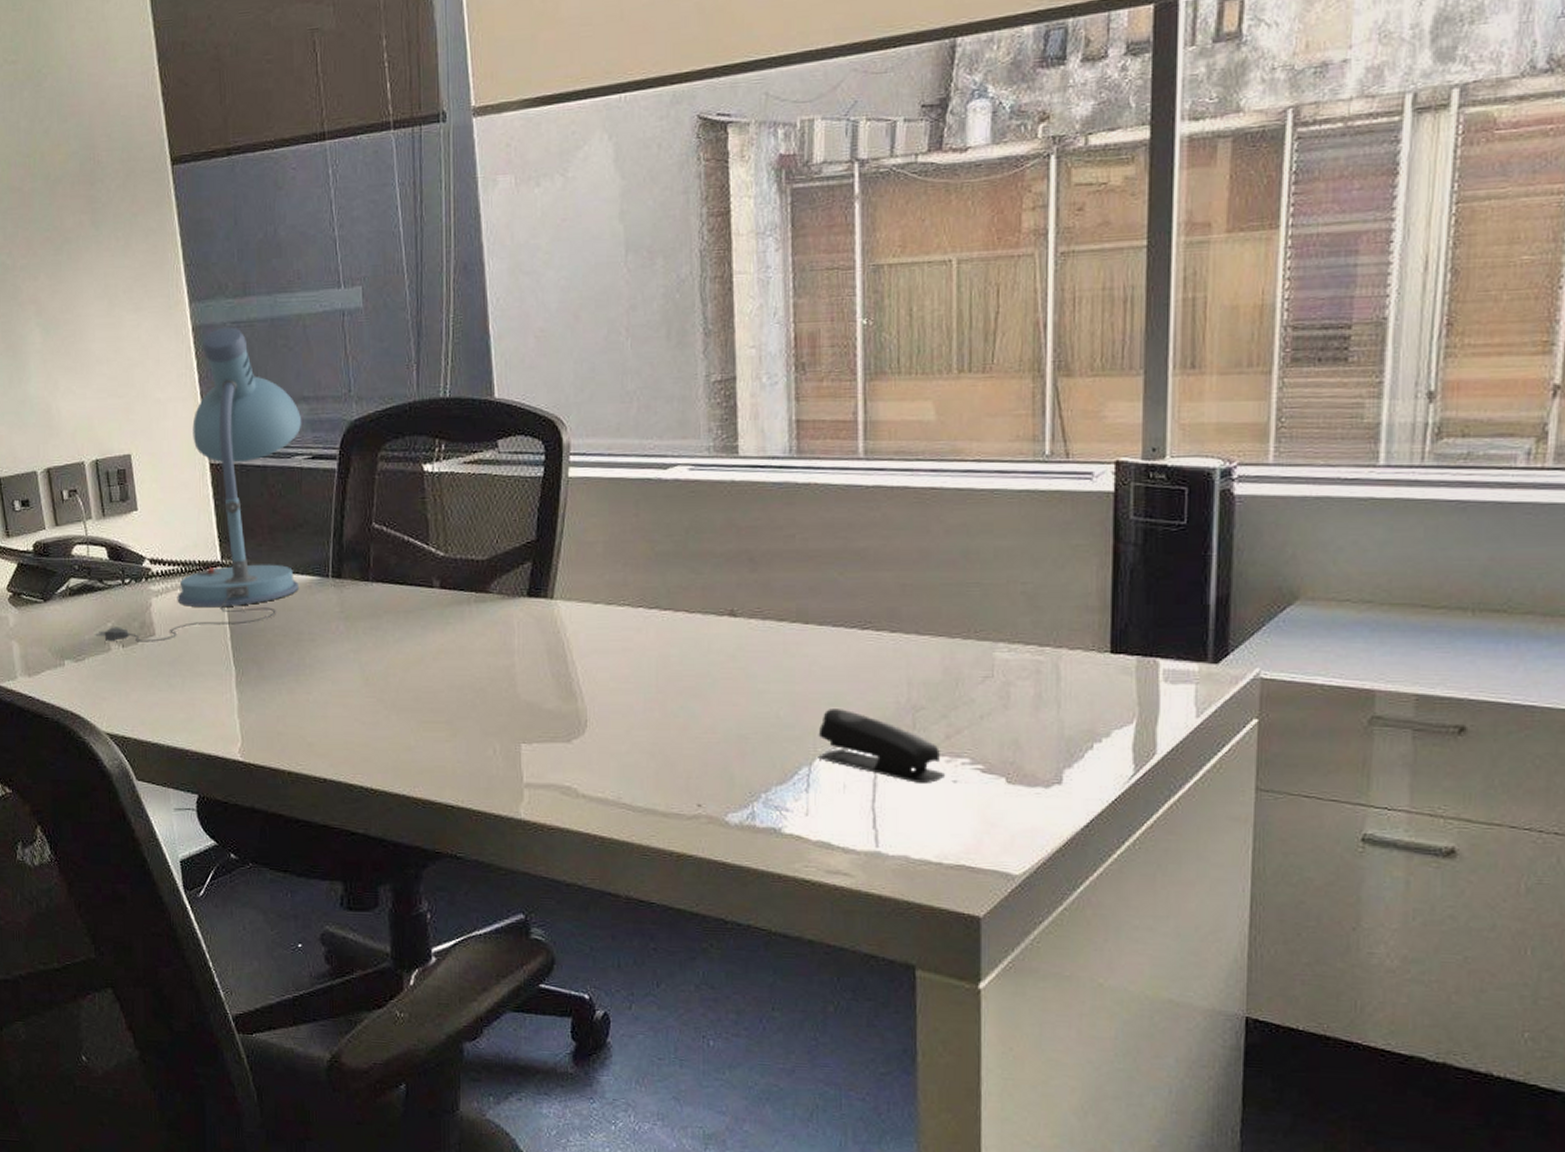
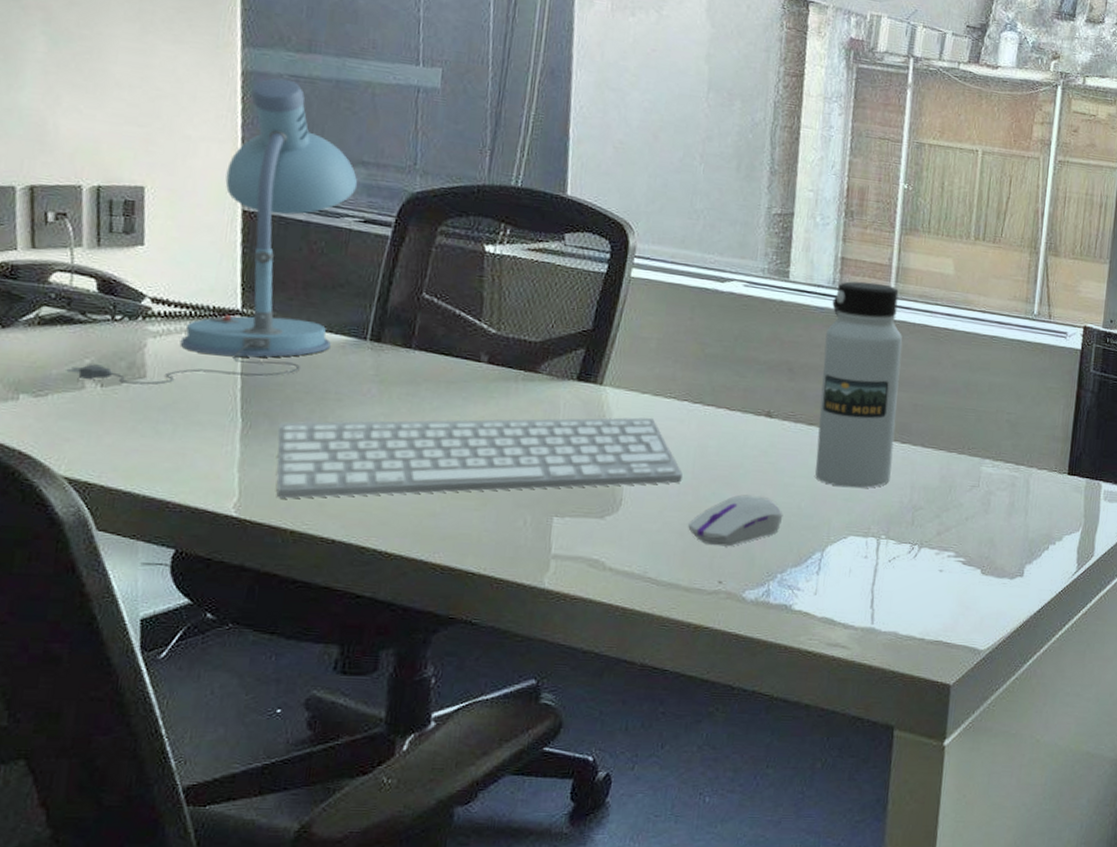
computer keyboard: none [265,629,646,741] -> present [276,417,683,499]
computer mouse: none [658,706,761,766] -> present [688,494,783,547]
water bottle: none [788,444,881,690] -> present [815,281,903,489]
stapler: present [818,709,944,783] -> none [830,503,933,571]

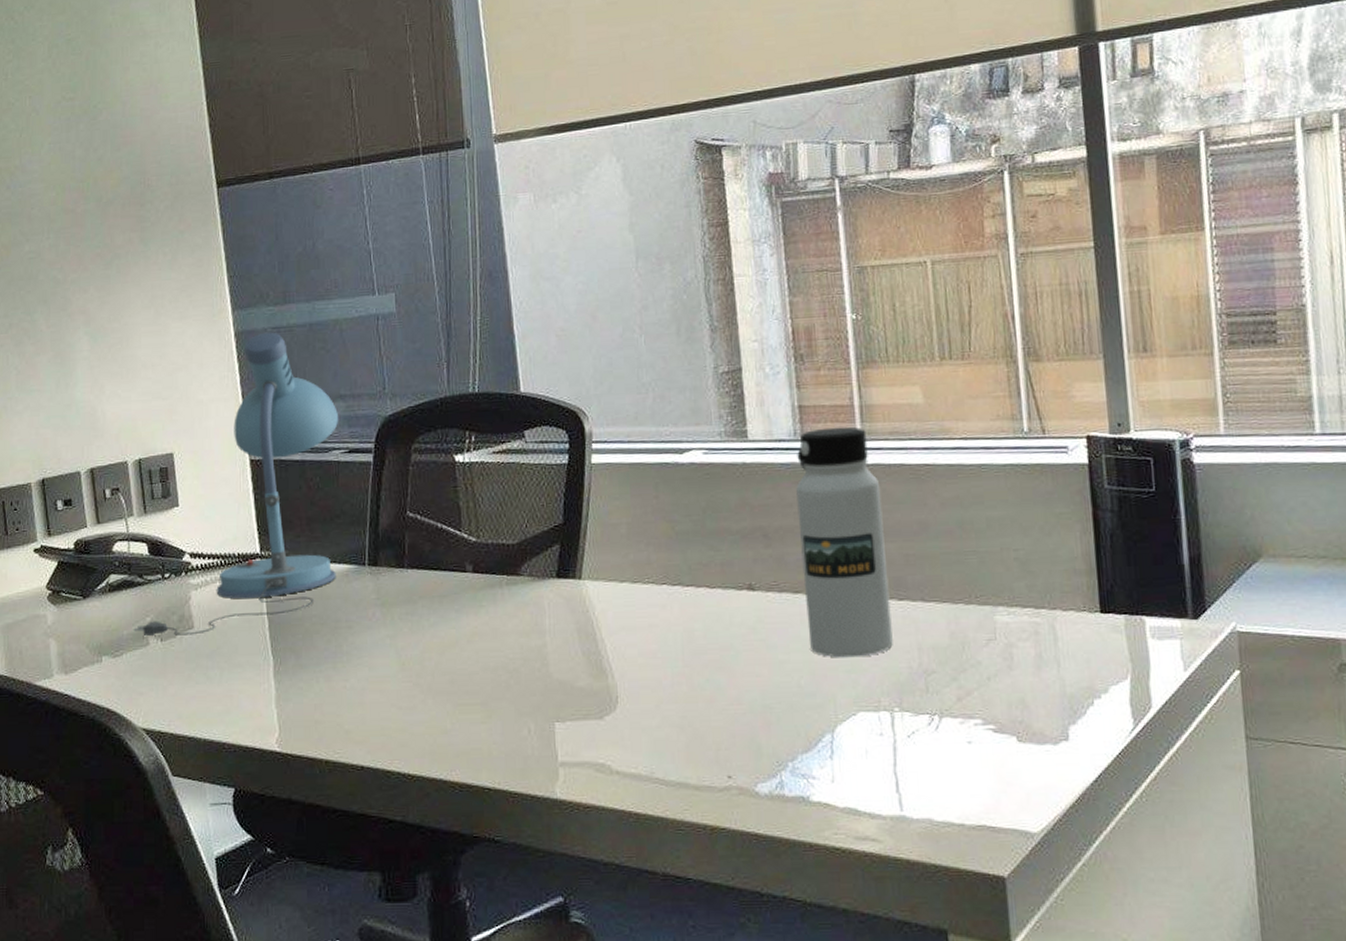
computer keyboard: present [276,417,683,499] -> none [303,606,673,730]
computer mouse: present [688,494,783,547] -> none [687,677,784,737]

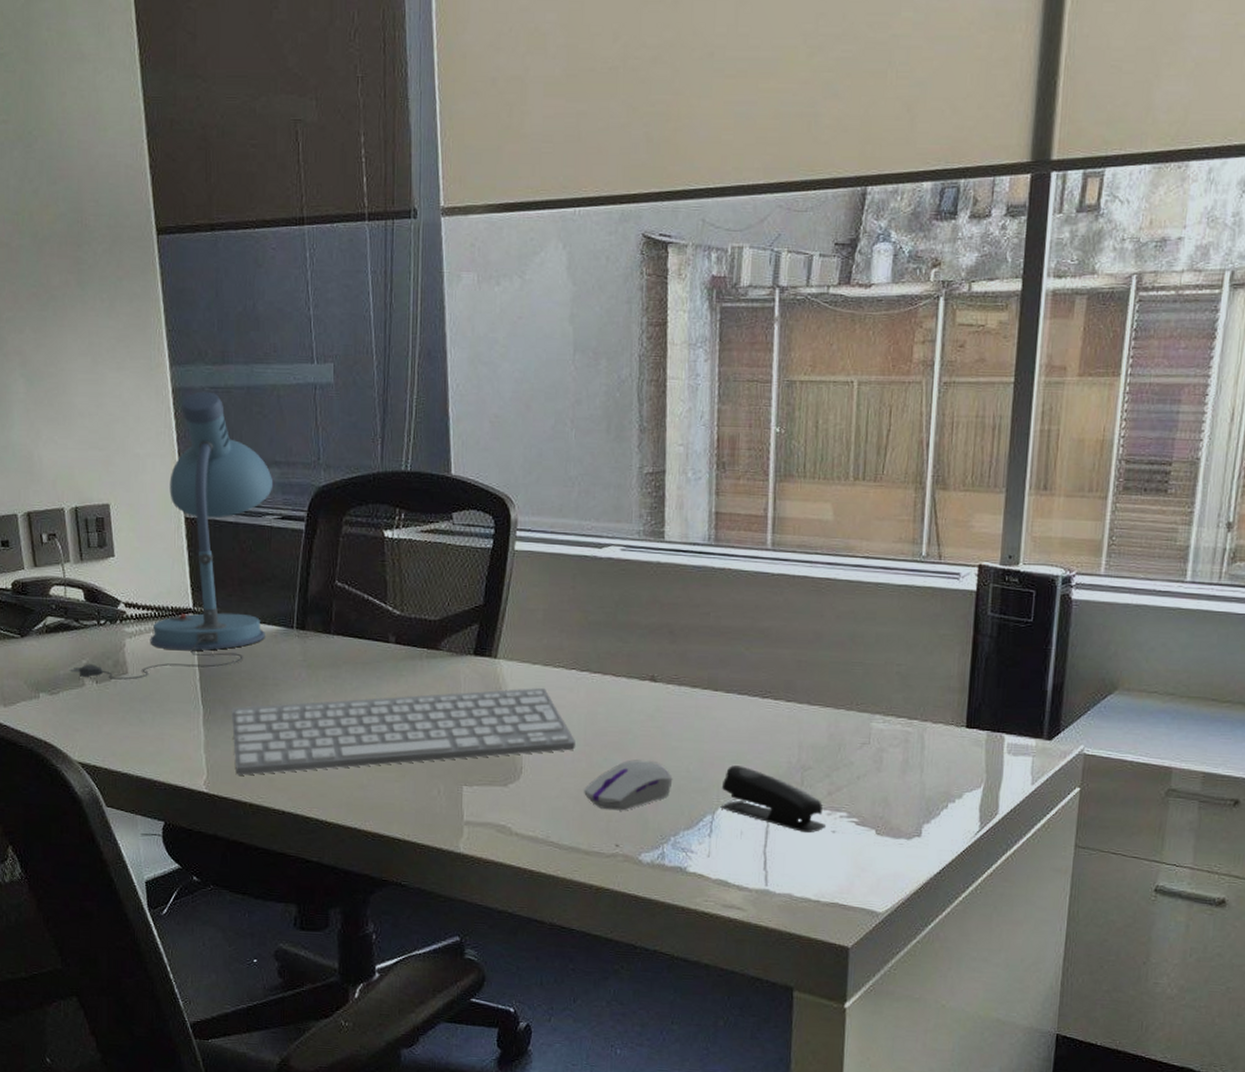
computer keyboard: none [303,606,673,730] -> present [231,687,575,776]
computer mouse: none [687,677,784,737] -> present [584,759,673,811]
water bottle: present [796,426,893,658] -> none [701,535,783,750]
stapler: none [838,676,960,745] -> present [720,765,825,833]

